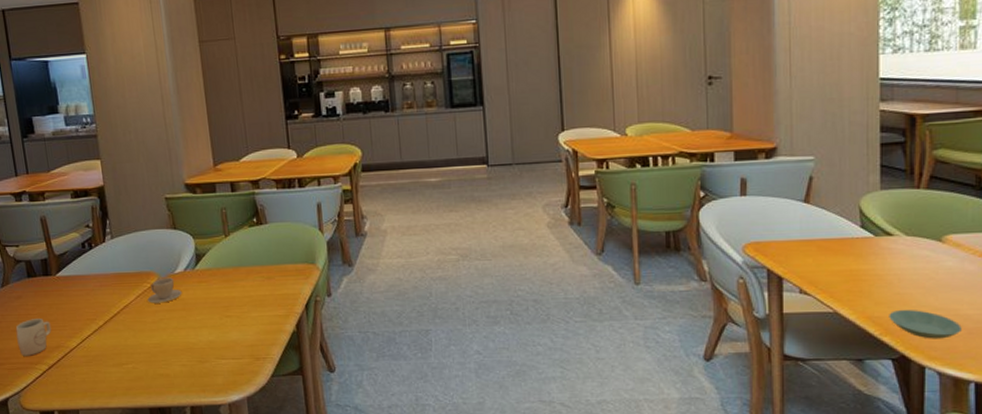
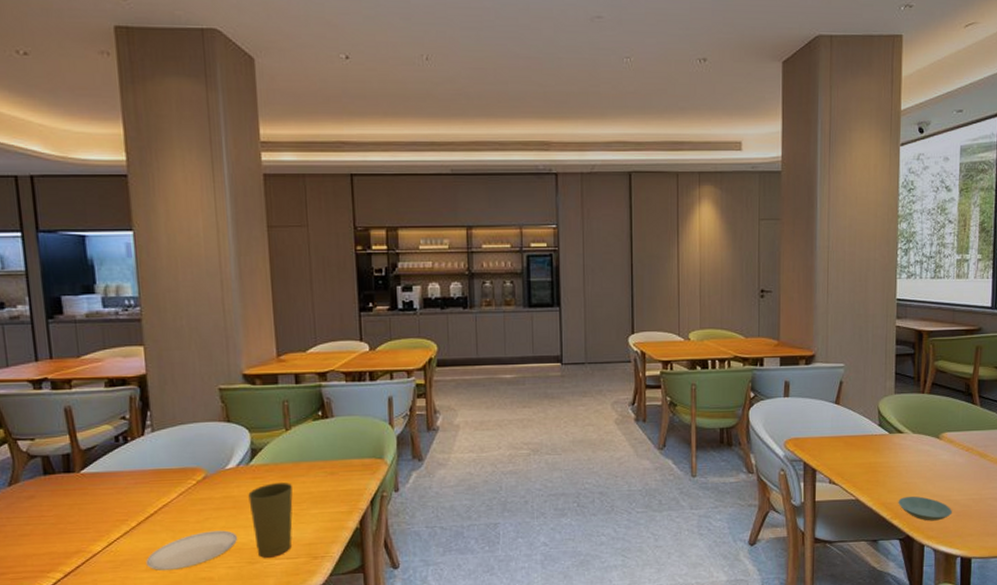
mug: present [15,319,52,356] -> none [24,521,71,564]
plate: none [113,331,189,367] -> present [146,530,238,571]
teacup: present [147,277,182,304] -> none [192,473,233,502]
cup: none [195,287,236,357] -> present [248,483,293,558]

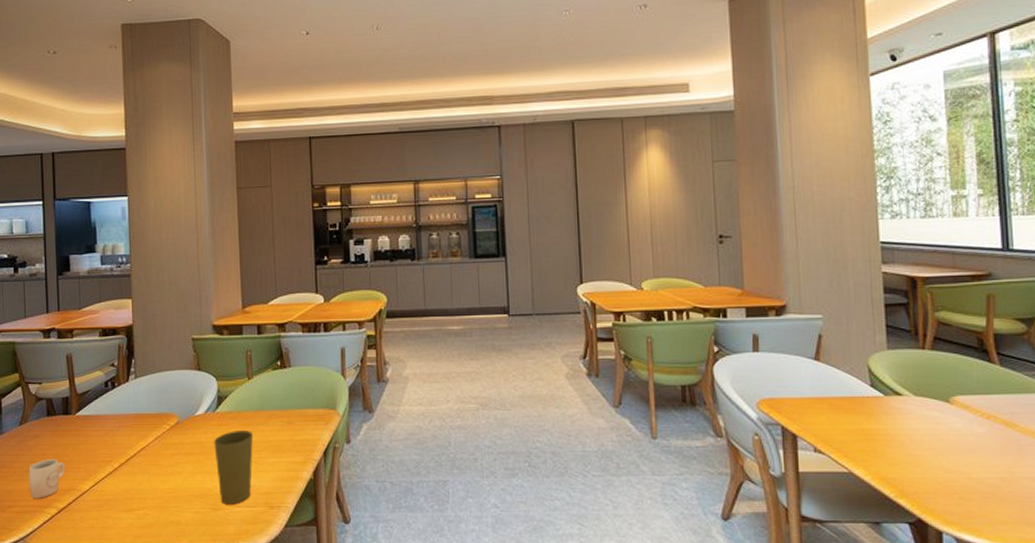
mug: none [24,521,71,564] -> present [28,459,65,499]
plate: present [146,530,238,571] -> none [125,475,204,513]
saucer: present [898,496,952,521] -> none [903,472,976,503]

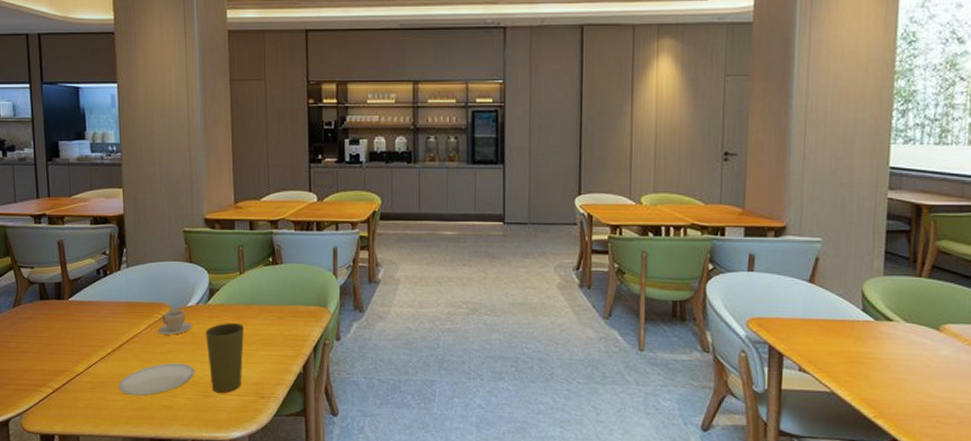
mug: present [28,459,65,499] -> none [23,341,59,378]
plate: none [125,475,204,513] -> present [118,363,196,397]
teacup: none [165,419,201,446] -> present [158,310,193,335]

